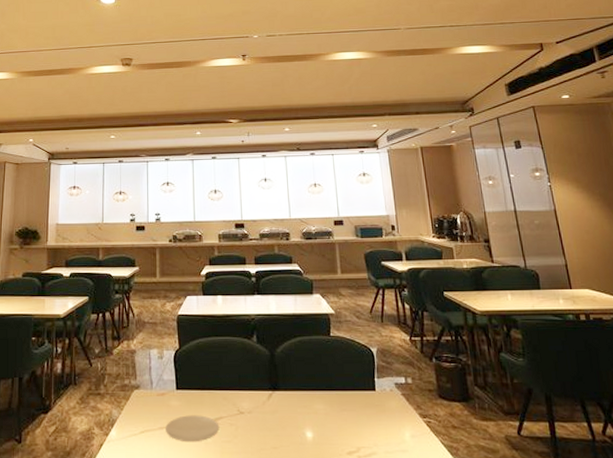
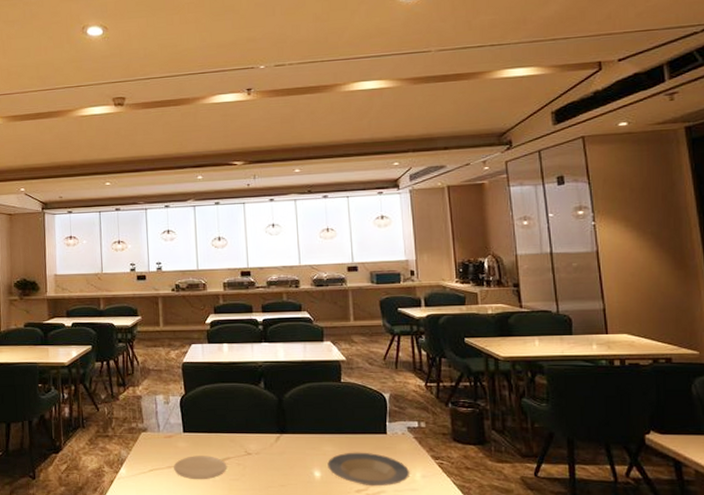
plate: none [319,410,400,447] -> present [327,452,410,485]

